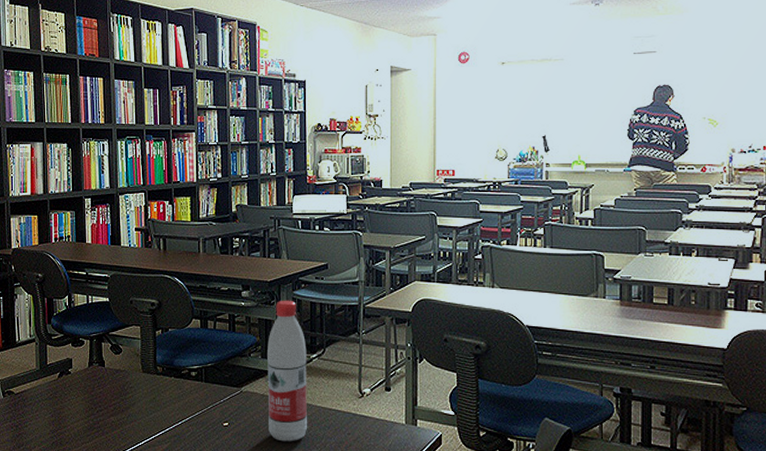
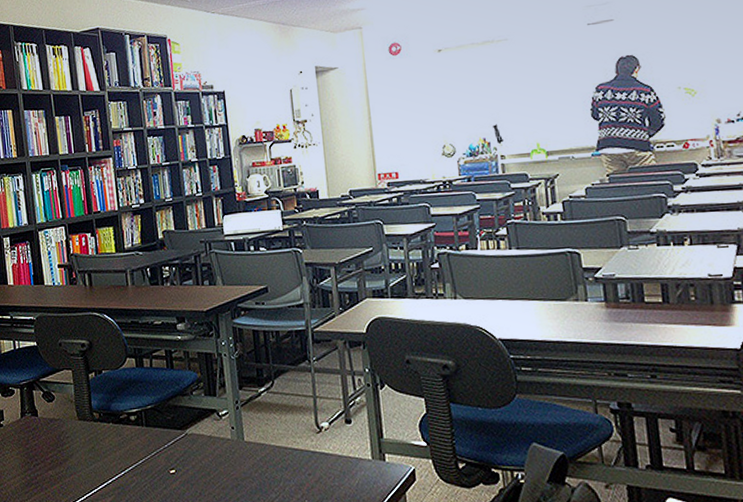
water bottle: present [267,300,308,442] -> none [210,329,263,488]

